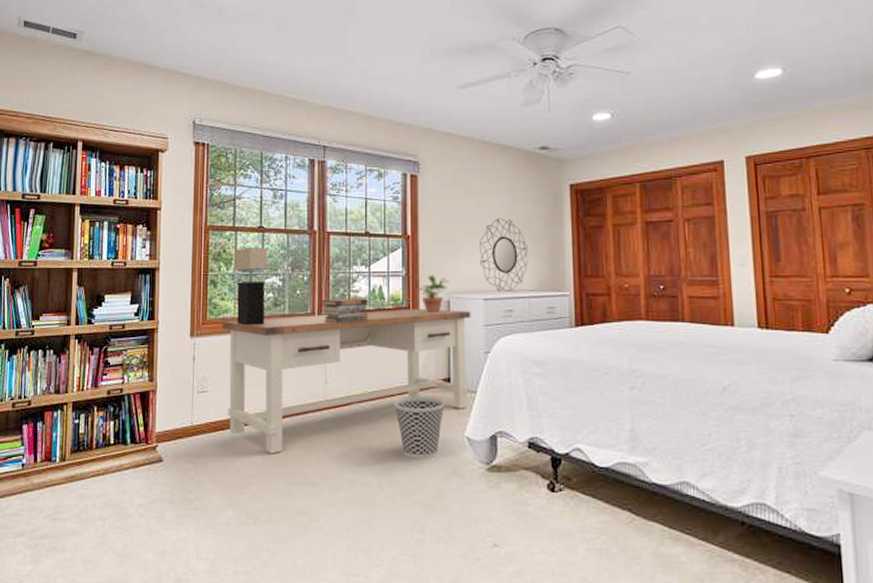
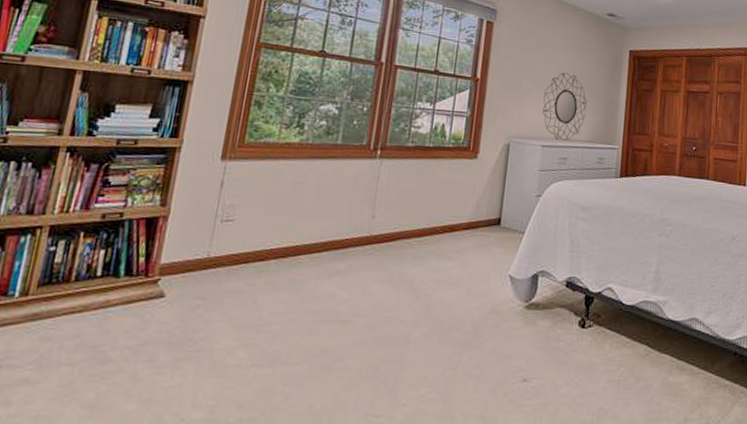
desk: present [222,308,471,454] -> none [254,145,529,290]
table lamp: present [234,247,267,326] -> none [280,71,327,153]
book stack: present [321,299,368,323] -> none [379,133,429,158]
wastebasket: present [394,397,445,460] -> none [442,235,493,298]
potted plant: present [417,274,450,315] -> none [479,117,512,157]

